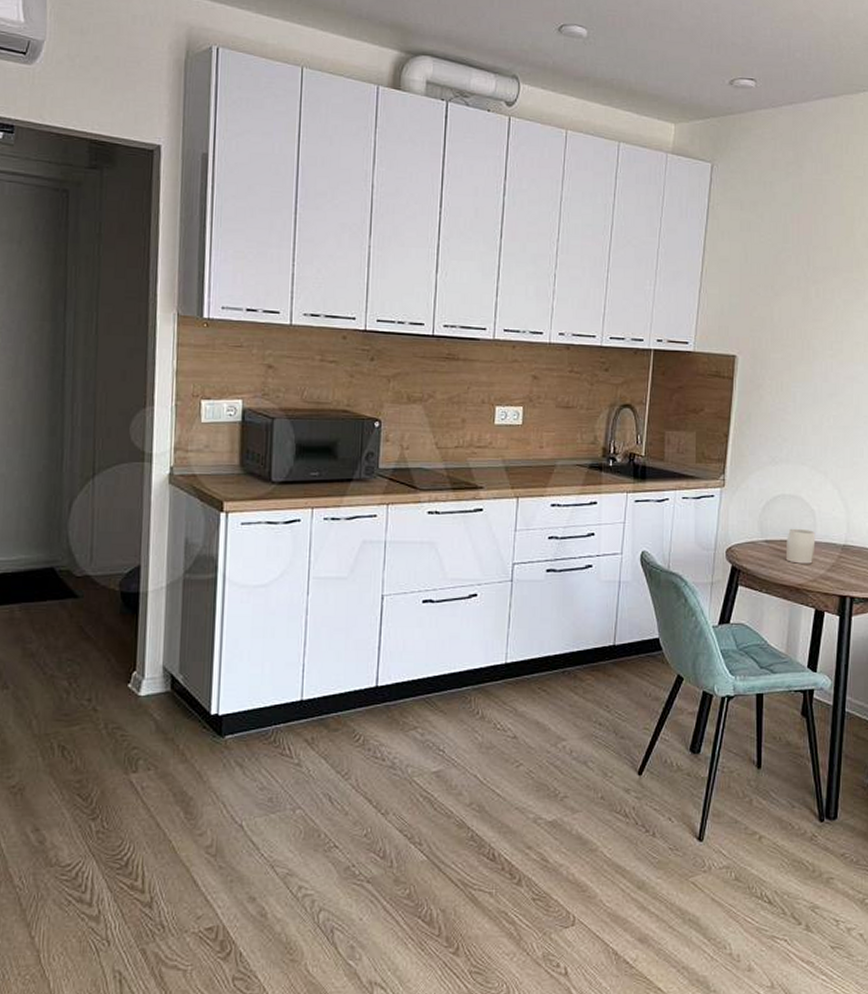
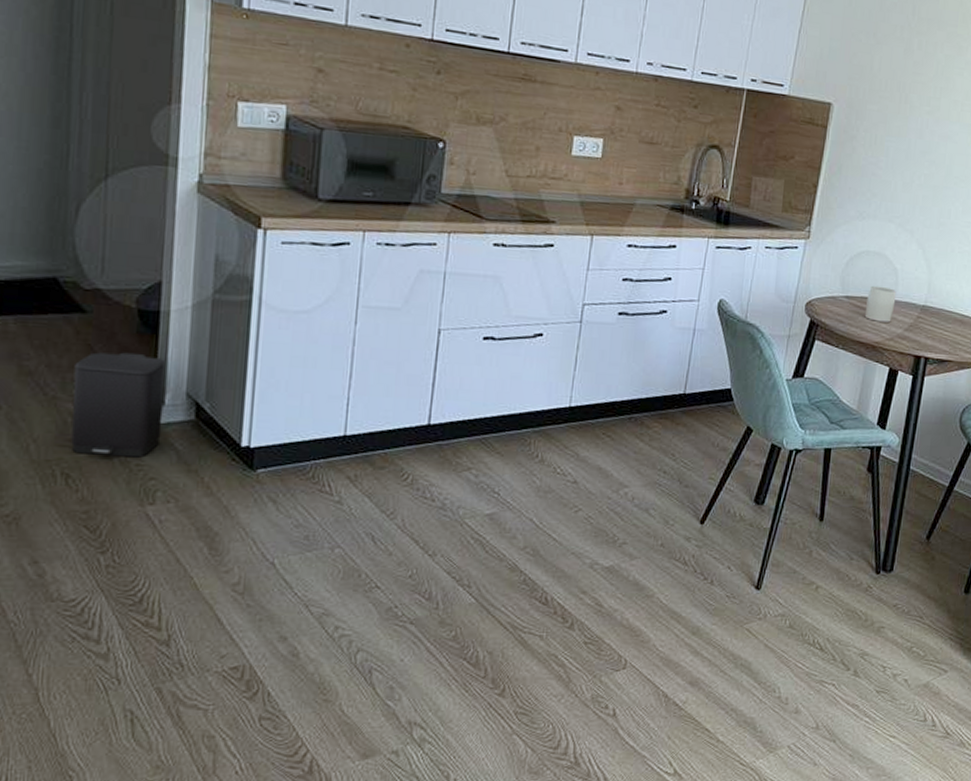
pedal bin: none [66,632,144,729] -> present [71,352,165,458]

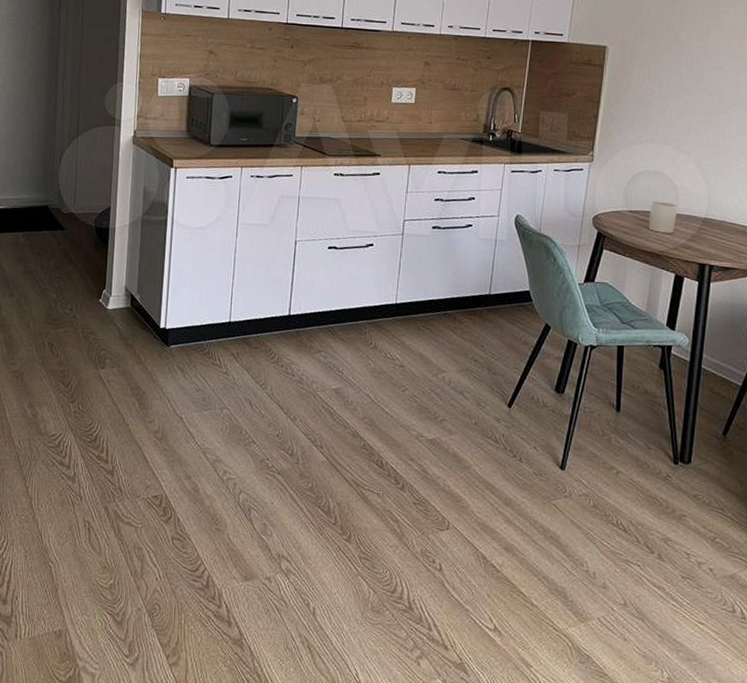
pedal bin: present [71,352,165,458] -> none [54,257,112,334]

